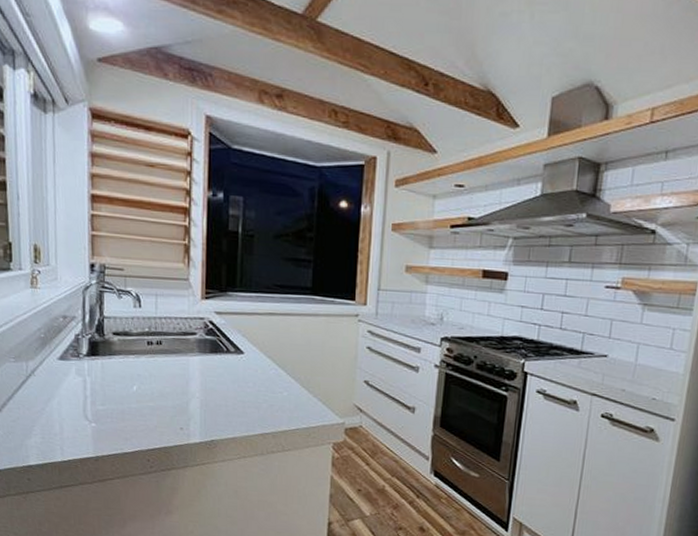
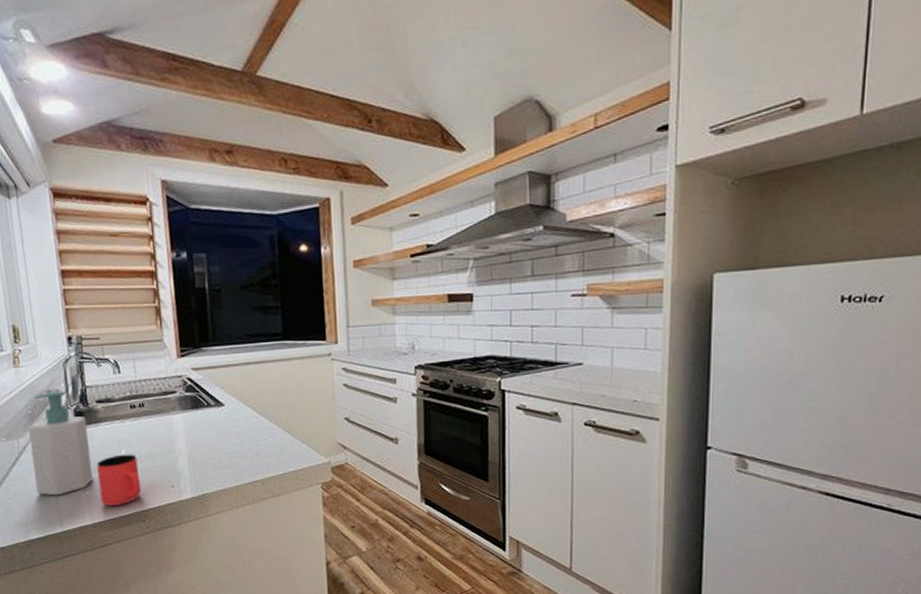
soap bottle: none [39,317,101,424] -> present [28,391,93,496]
cup: none [105,390,149,441] -> present [97,454,142,506]

